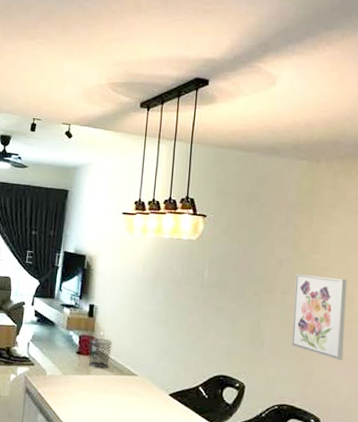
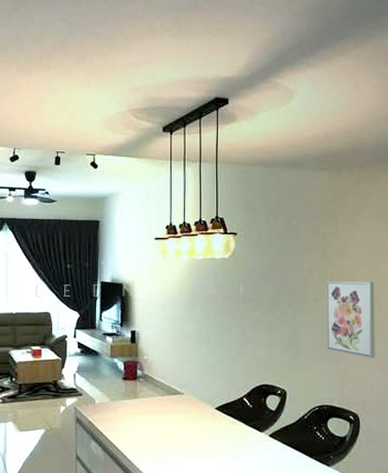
waste bin: present [89,338,112,369] -> none [134,363,157,391]

